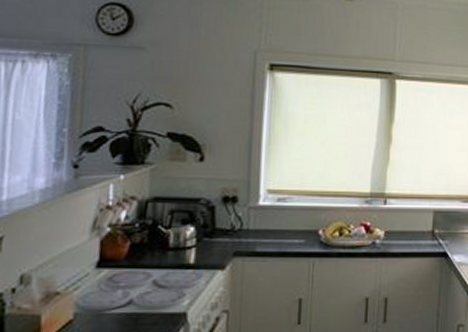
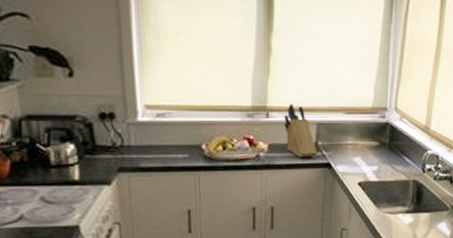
knife block: none [401,191,434,246] -> present [284,104,317,158]

